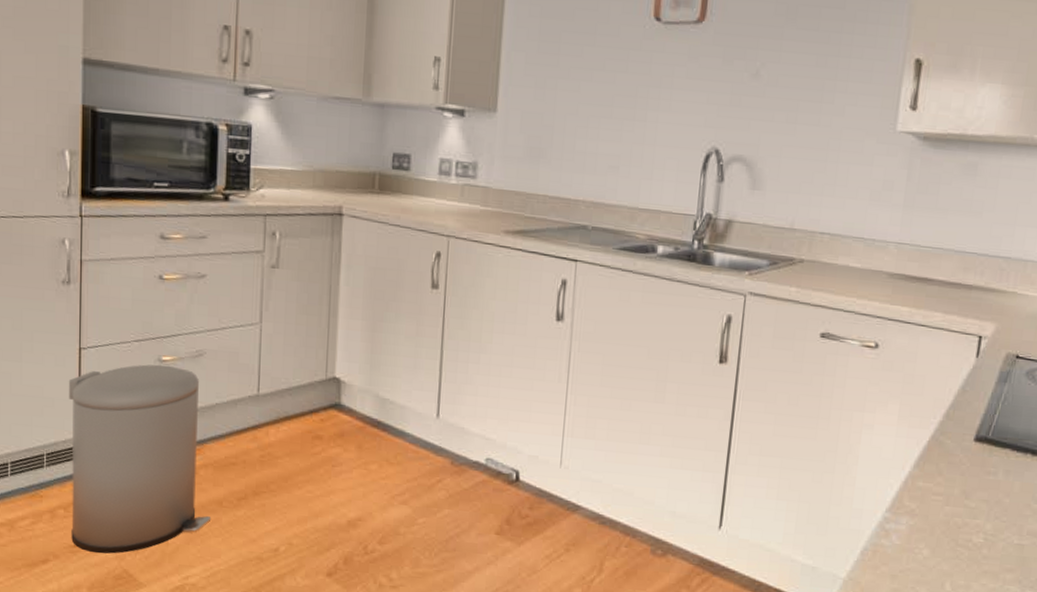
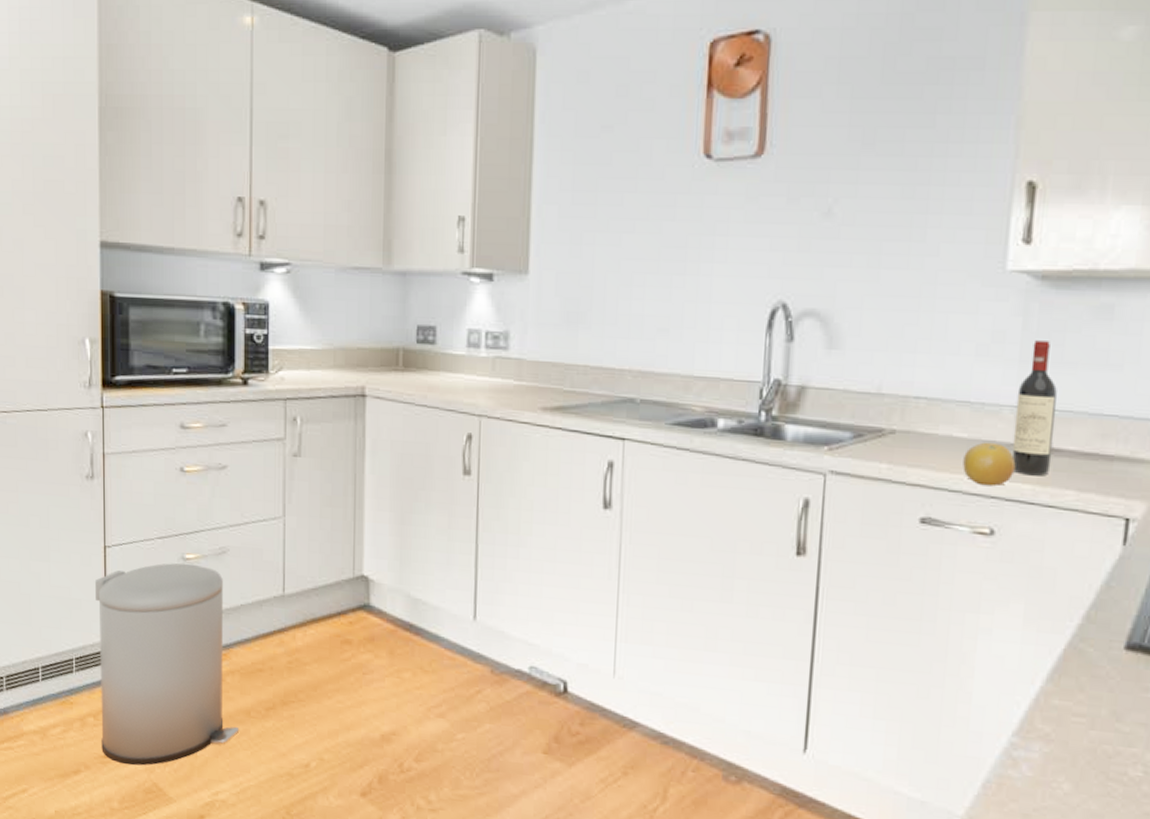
fruit: none [856,271,898,309] -> present [963,442,1016,487]
wine bottle: none [894,190,932,301] -> present [1011,340,1058,476]

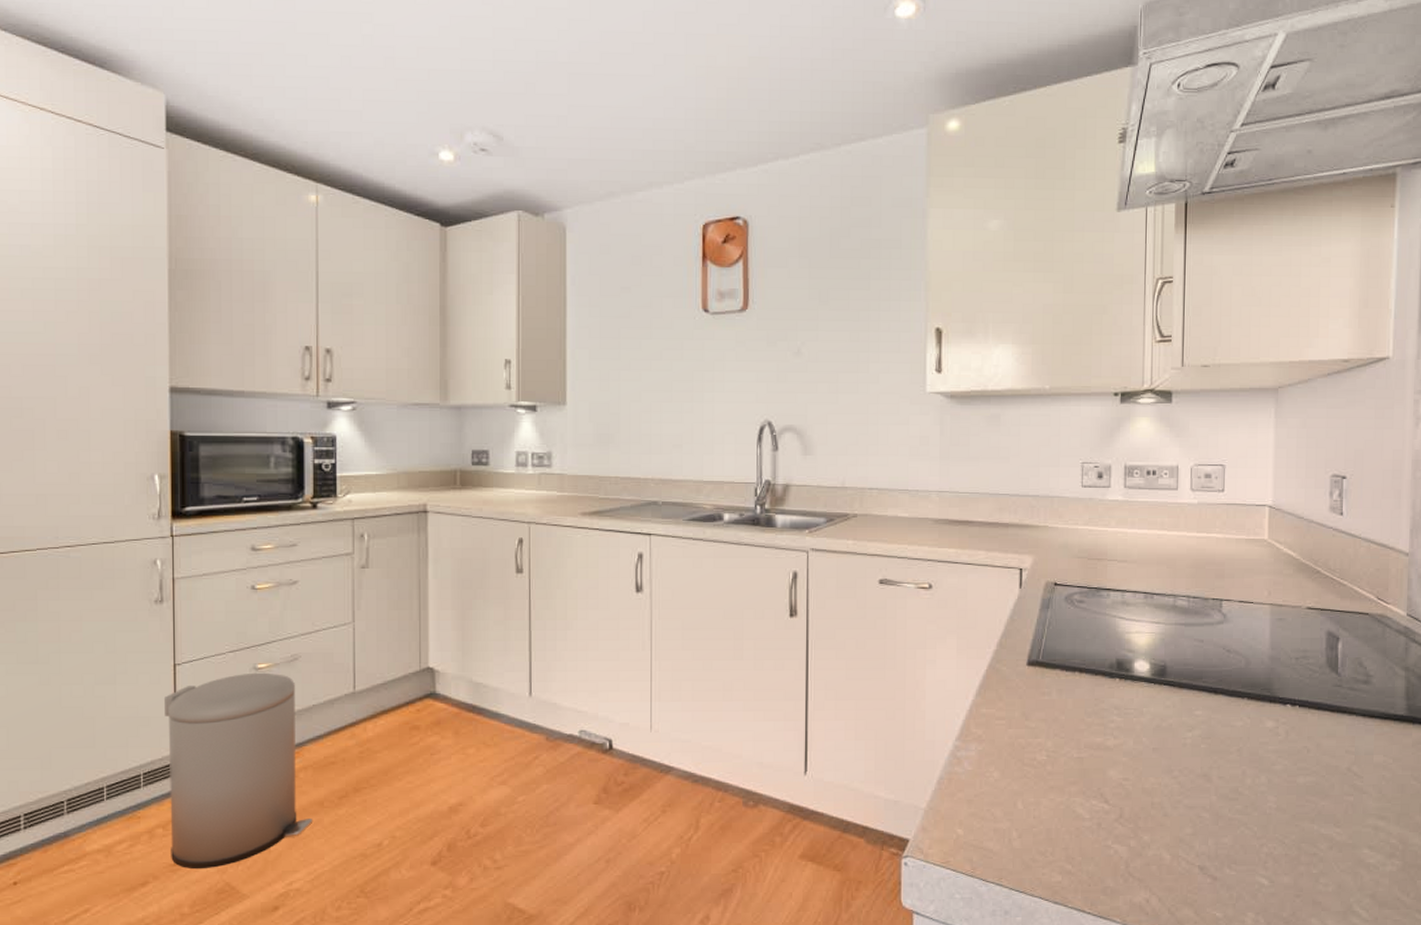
fruit: present [963,442,1016,487] -> none [906,519,943,552]
wine bottle: present [1011,340,1058,476] -> none [939,442,968,542]

